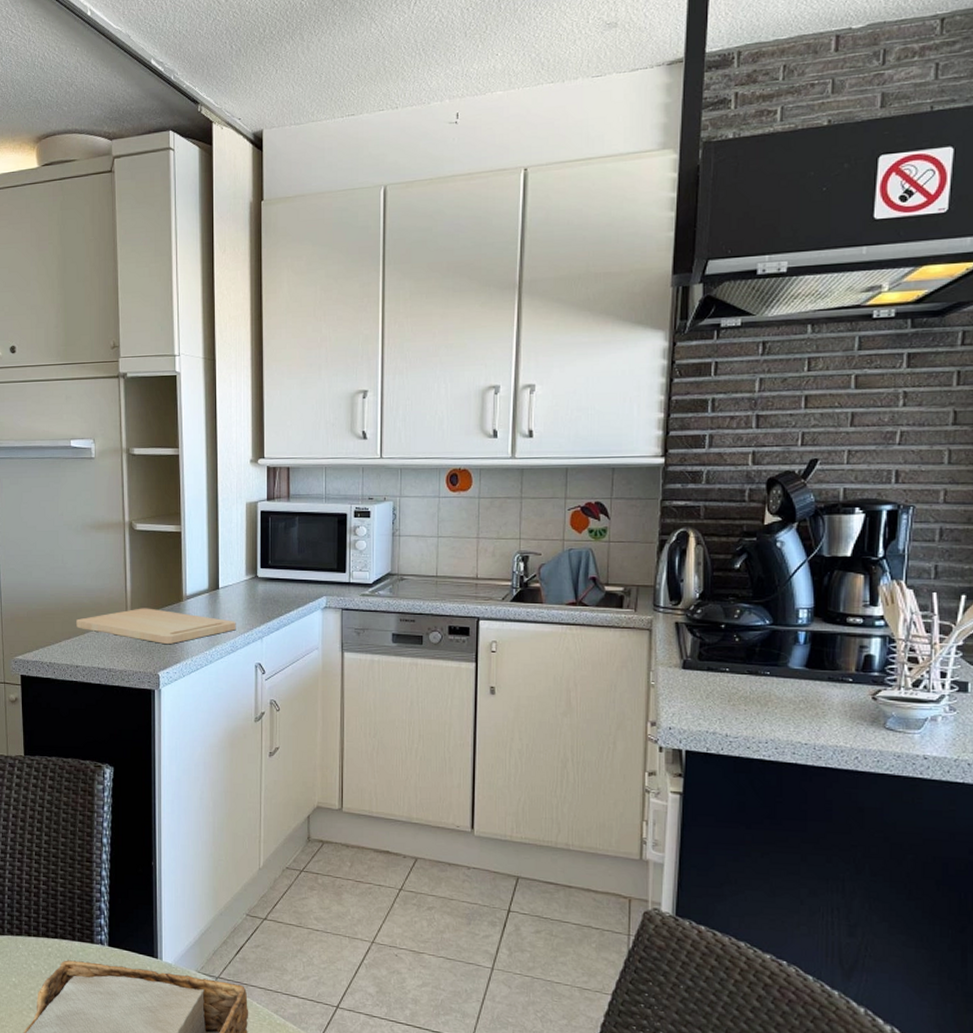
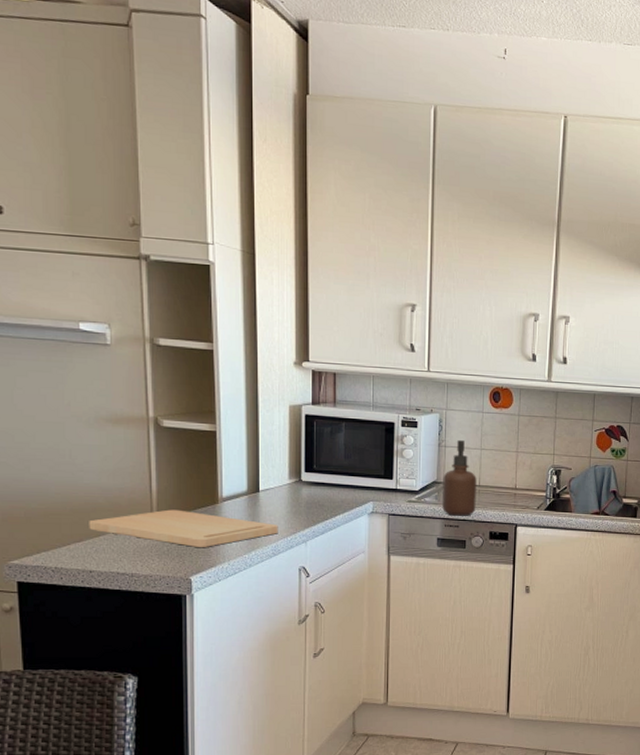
soap dispenser: none [397,527,433,610] -> present [443,439,476,516]

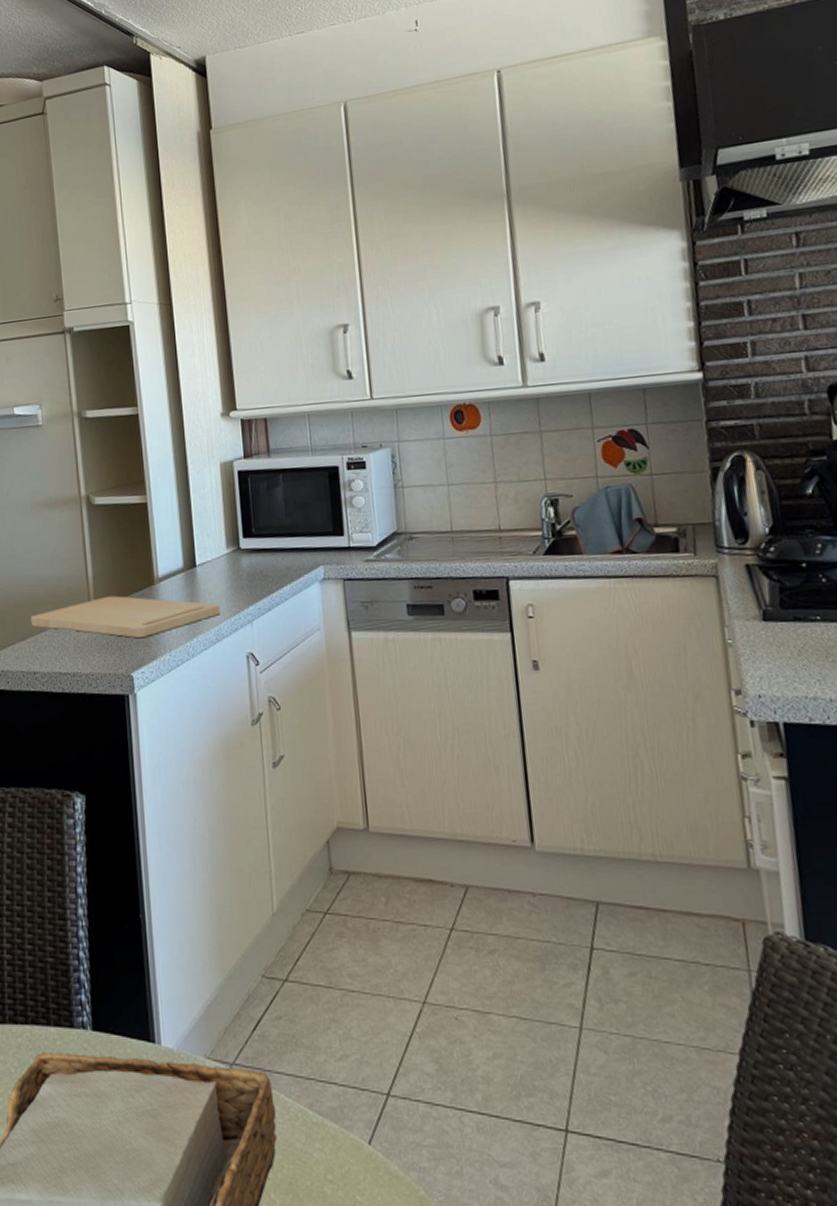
soap dispenser: present [443,439,476,516] -> none [404,476,452,574]

